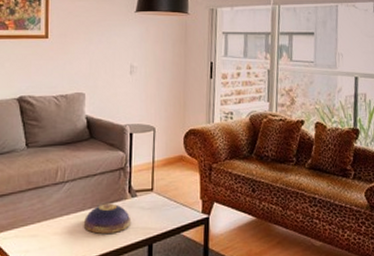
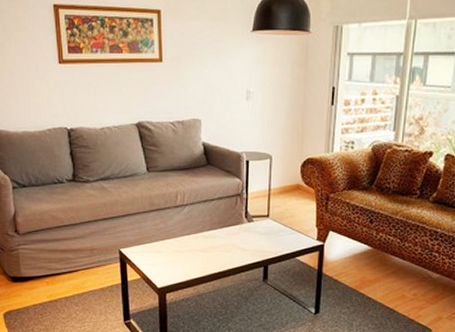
decorative bowl: present [83,203,132,234] -> none [203,227,248,254]

